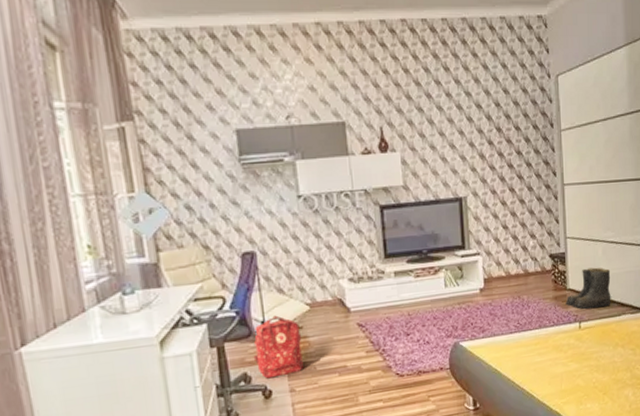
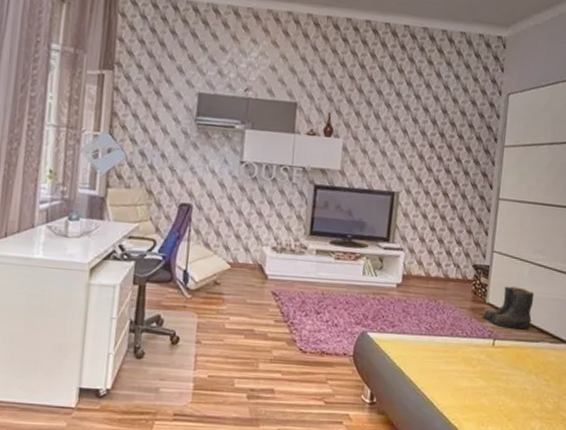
backpack: present [253,315,303,379] -> none [169,267,218,326]

